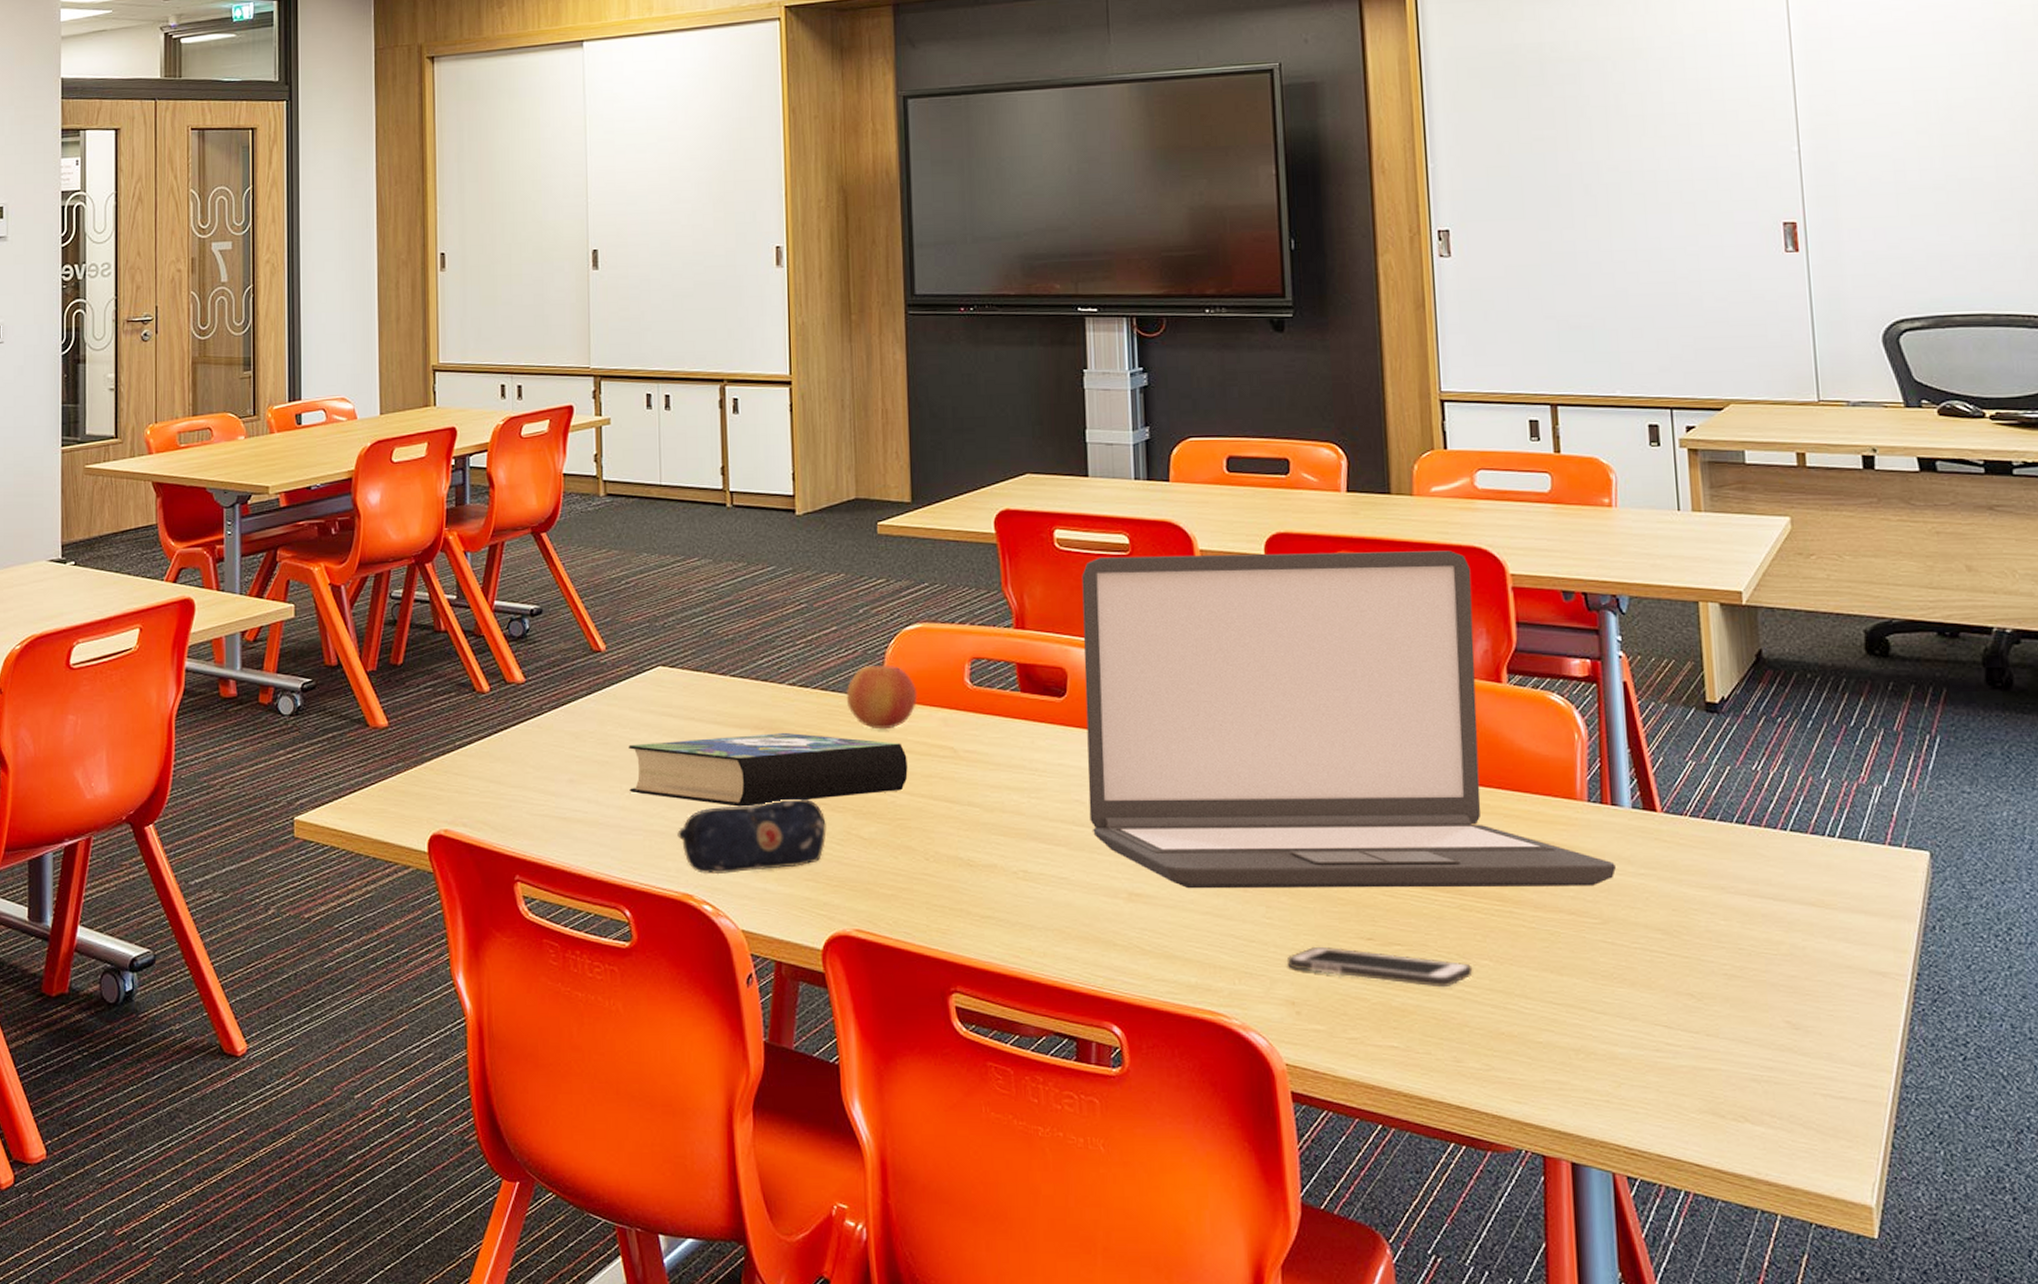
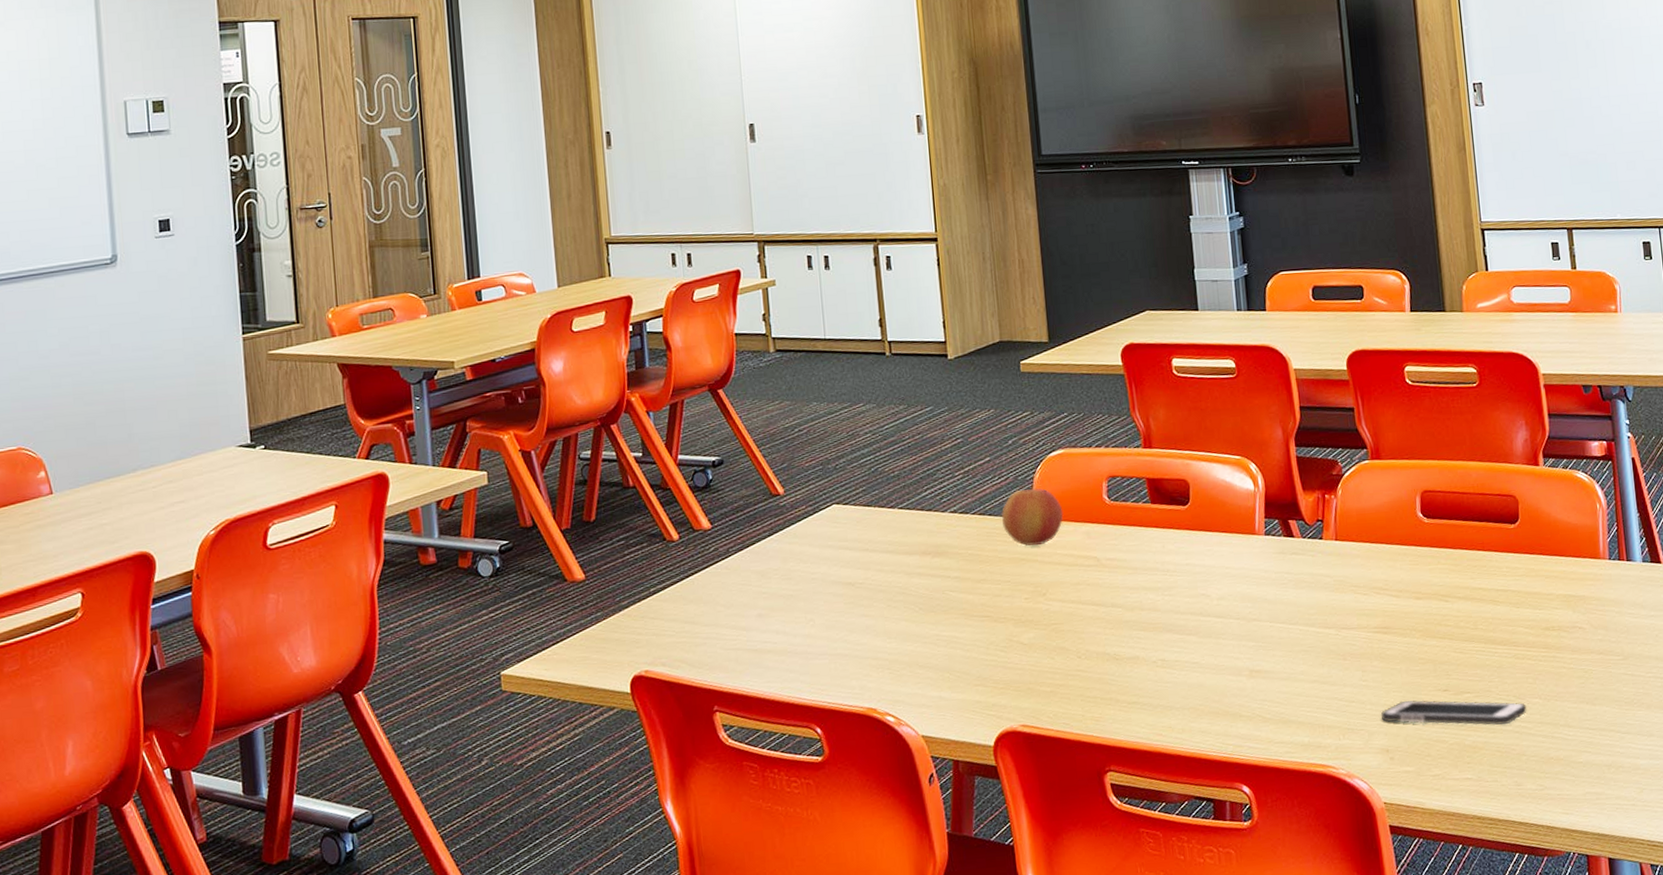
book: present [628,733,908,807] -> none [810,555,1059,626]
pencil case: present [677,798,826,875] -> none [859,613,991,690]
laptop: present [1081,550,1616,889] -> none [1197,357,1632,662]

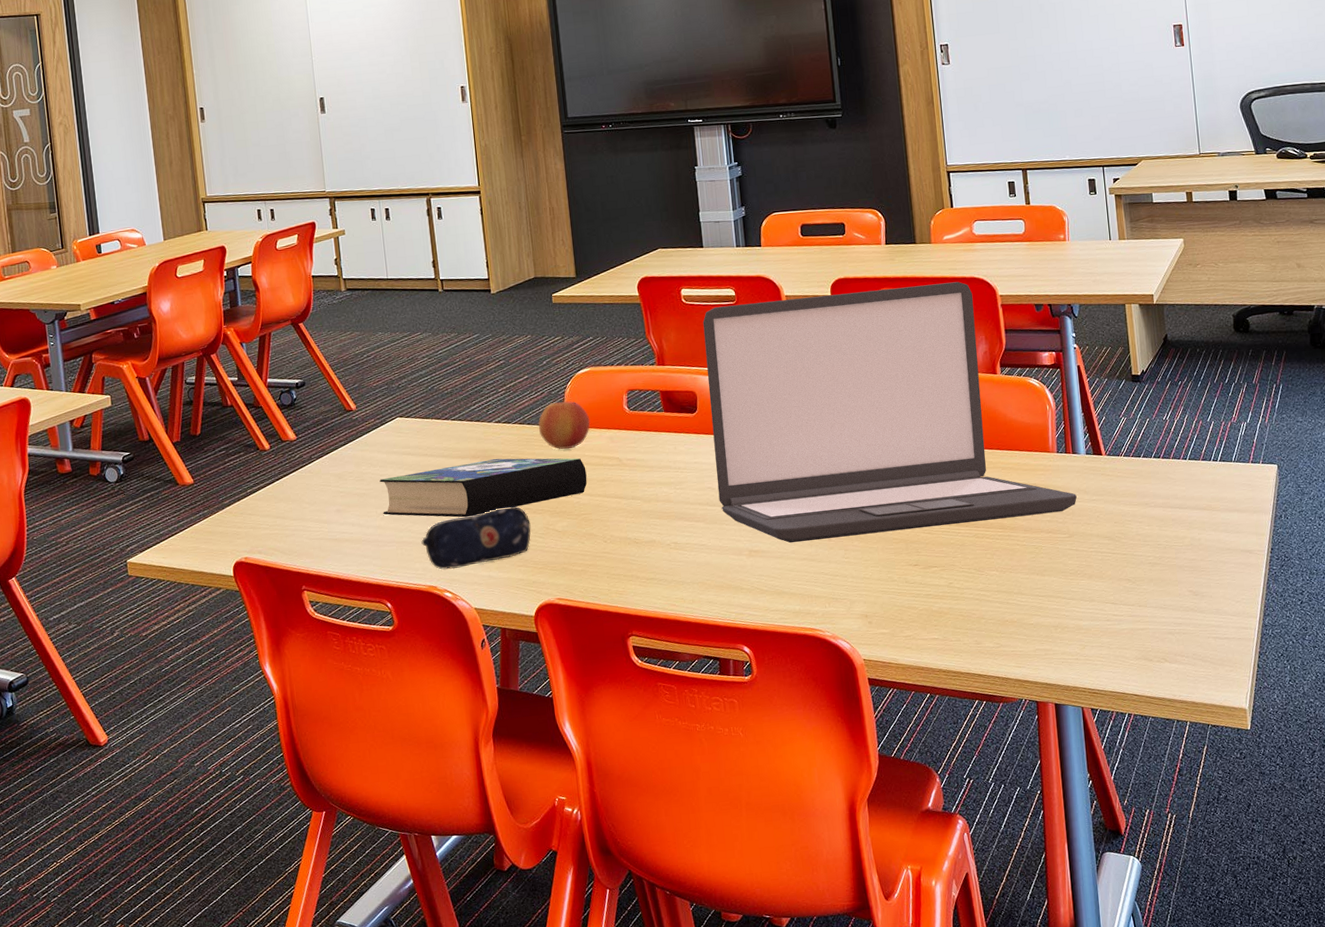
book: none [810,555,1059,626] -> present [379,458,588,518]
pencil case: none [859,613,991,690] -> present [421,506,531,570]
laptop: none [1197,357,1632,662] -> present [703,281,1077,543]
cell phone: present [1381,700,1527,726] -> none [861,573,986,594]

